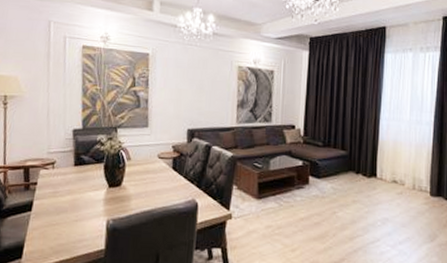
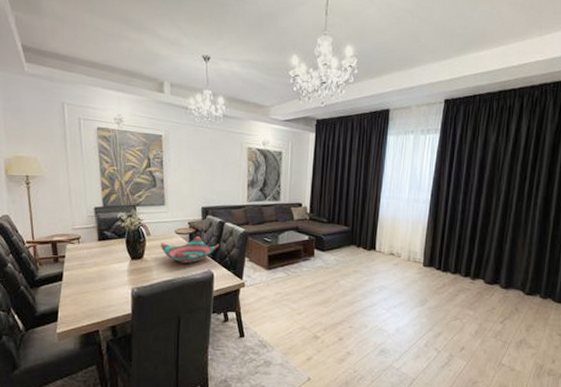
decorative bowl: none [141,161,205,192] -> present [161,236,219,264]

